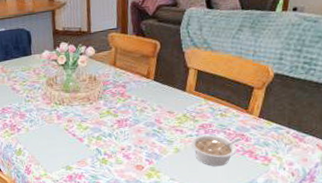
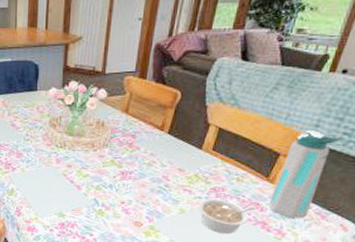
water bottle: none [252,63,302,145] -> present [268,130,341,219]

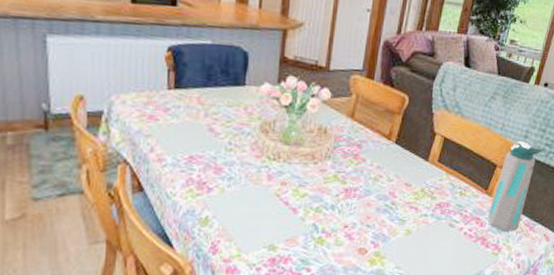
legume: present [198,198,256,234] -> none [423,216,477,254]

